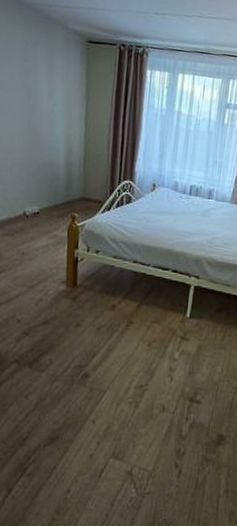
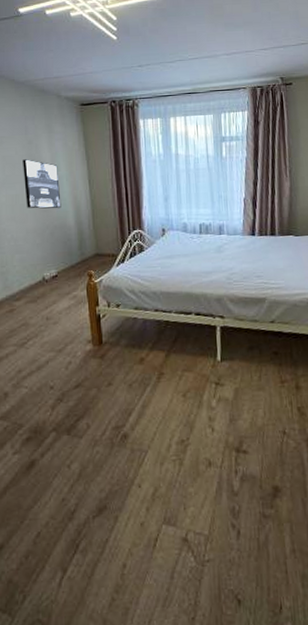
wall art: none [15,87,55,146] -> present [23,159,61,209]

